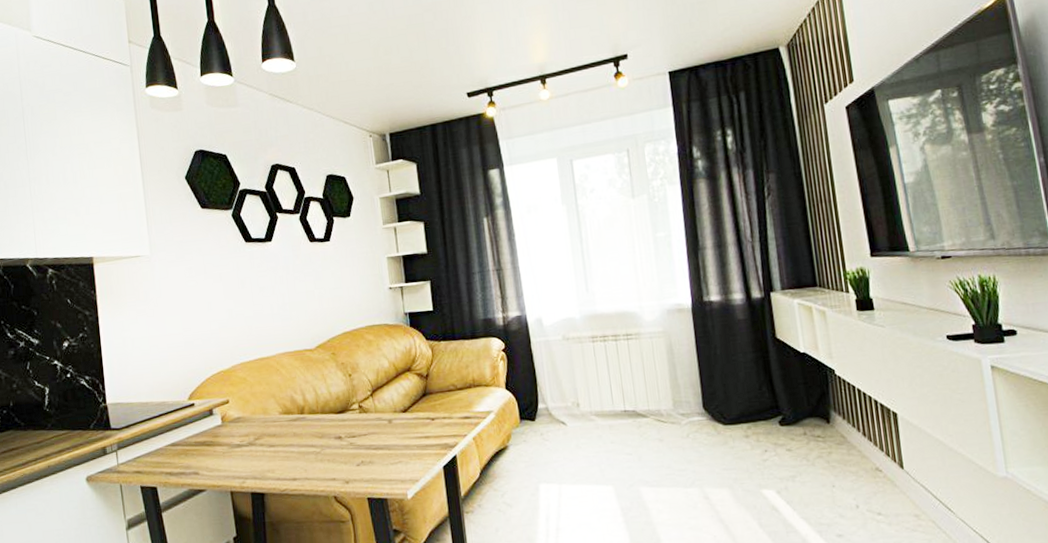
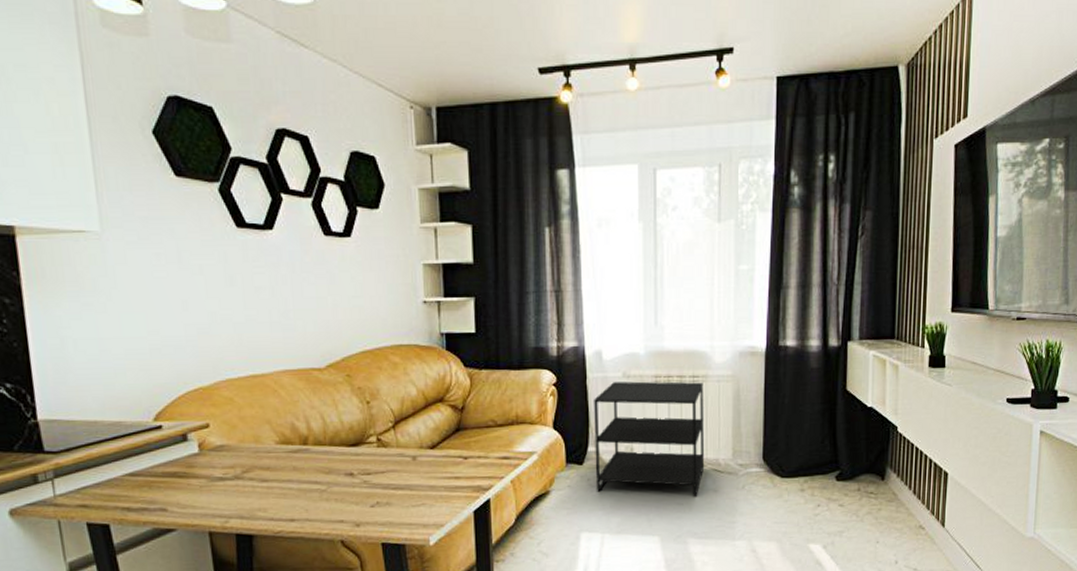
side table: none [539,339,648,447] -> present [594,381,705,498]

